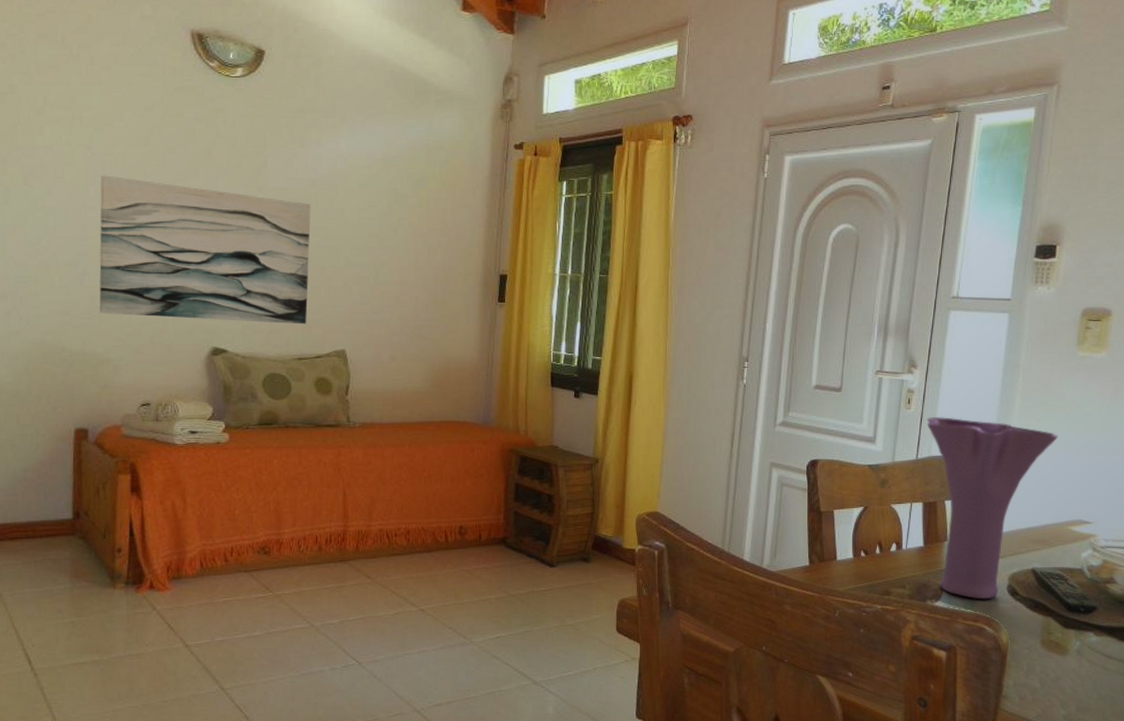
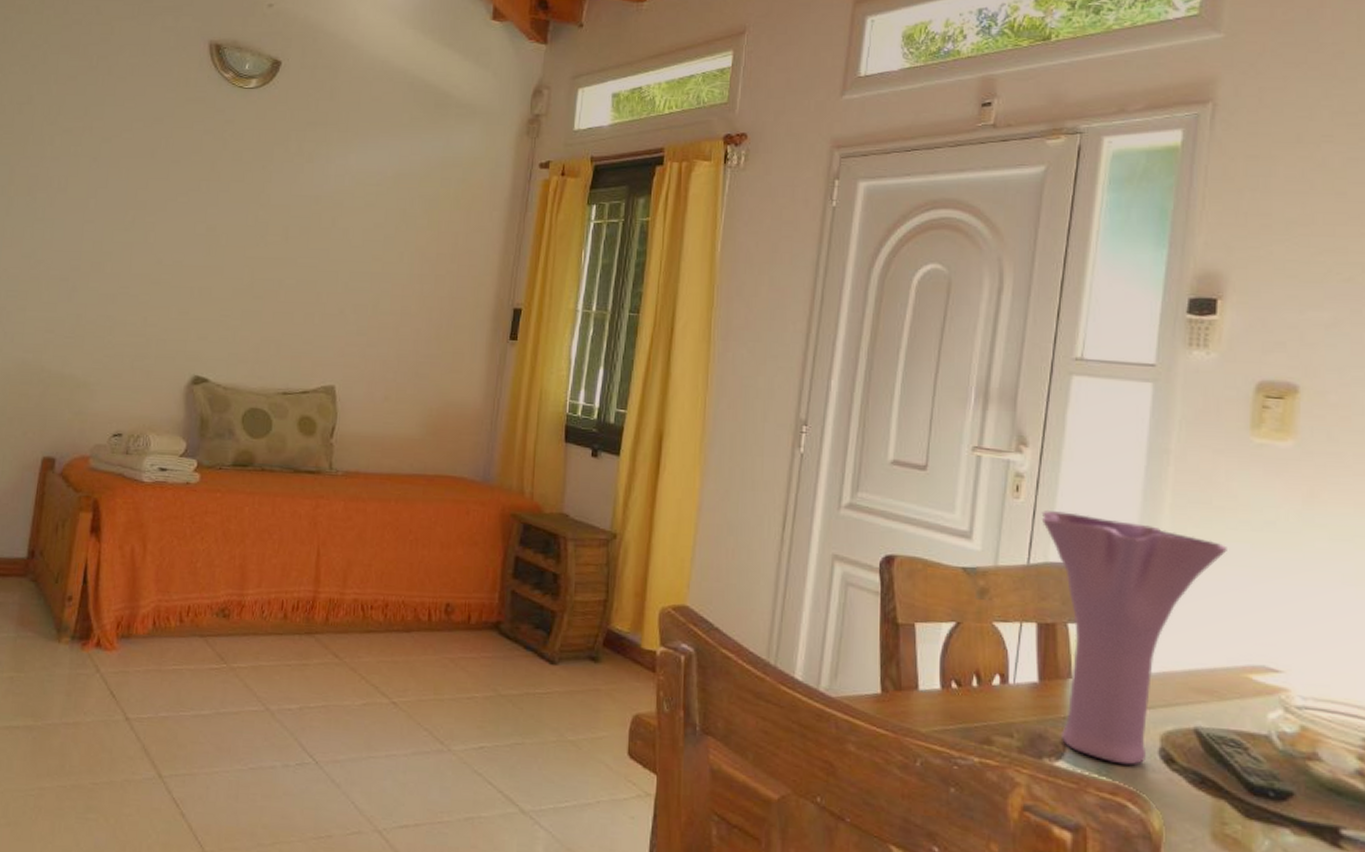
wall art: present [99,175,311,325] -> none [84,187,313,355]

